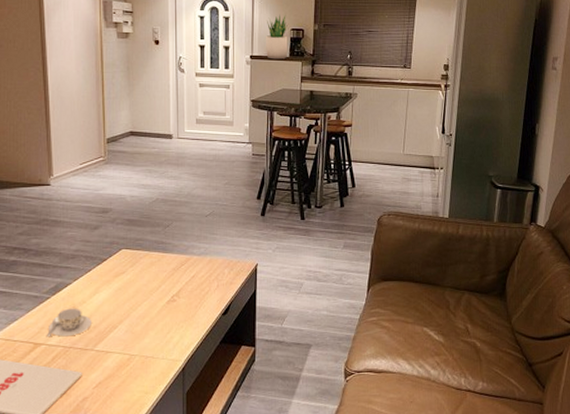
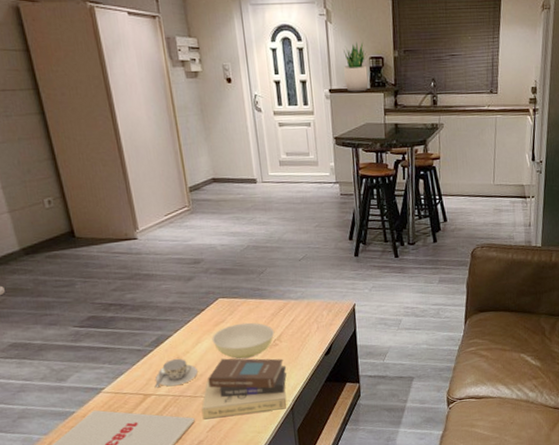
books: none [90,311,182,375] -> present [201,357,287,420]
bowl: none [110,275,174,313] -> present [212,322,275,359]

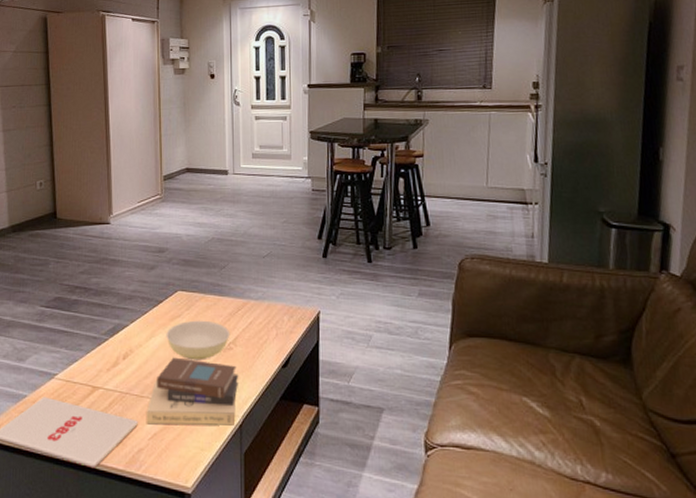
teacup: present [154,358,198,388] -> none [104,351,148,382]
planter: present [344,41,369,92] -> none [324,38,349,87]

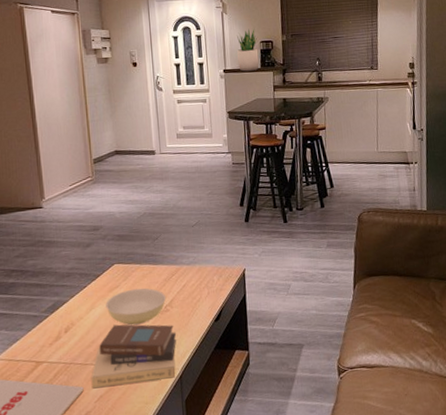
planter: none [324,38,349,87] -> present [237,28,259,72]

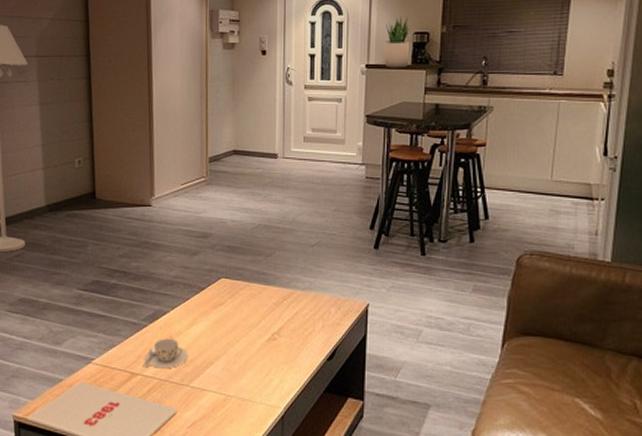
teacup: none [47,324,90,355] -> present [142,338,188,369]
books: present [91,323,177,389] -> none [185,346,283,417]
bowl: present [105,288,167,325] -> none [208,309,275,350]

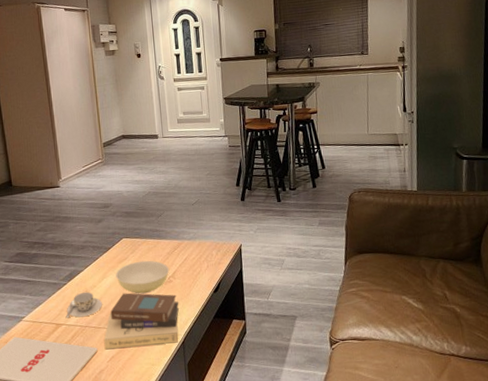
books: none [185,346,283,417] -> present [103,292,180,350]
bowl: none [208,309,275,350] -> present [115,260,170,294]
planter: present [384,16,410,68] -> none [232,18,253,60]

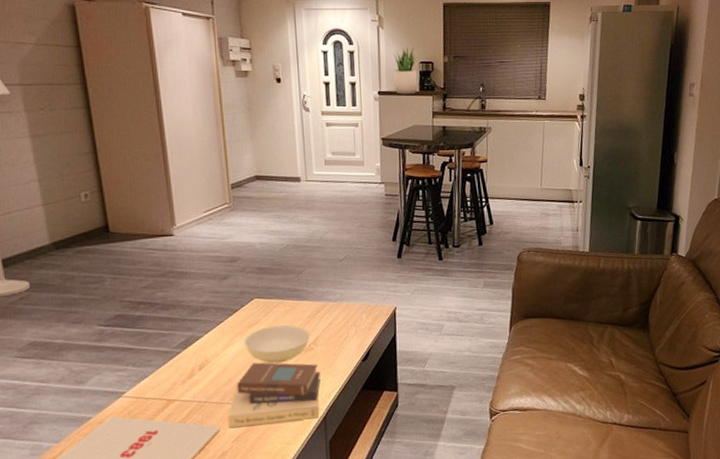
teacup: present [65,291,102,319] -> none [179,361,227,393]
planter: none [232,18,253,60] -> present [394,46,418,95]

